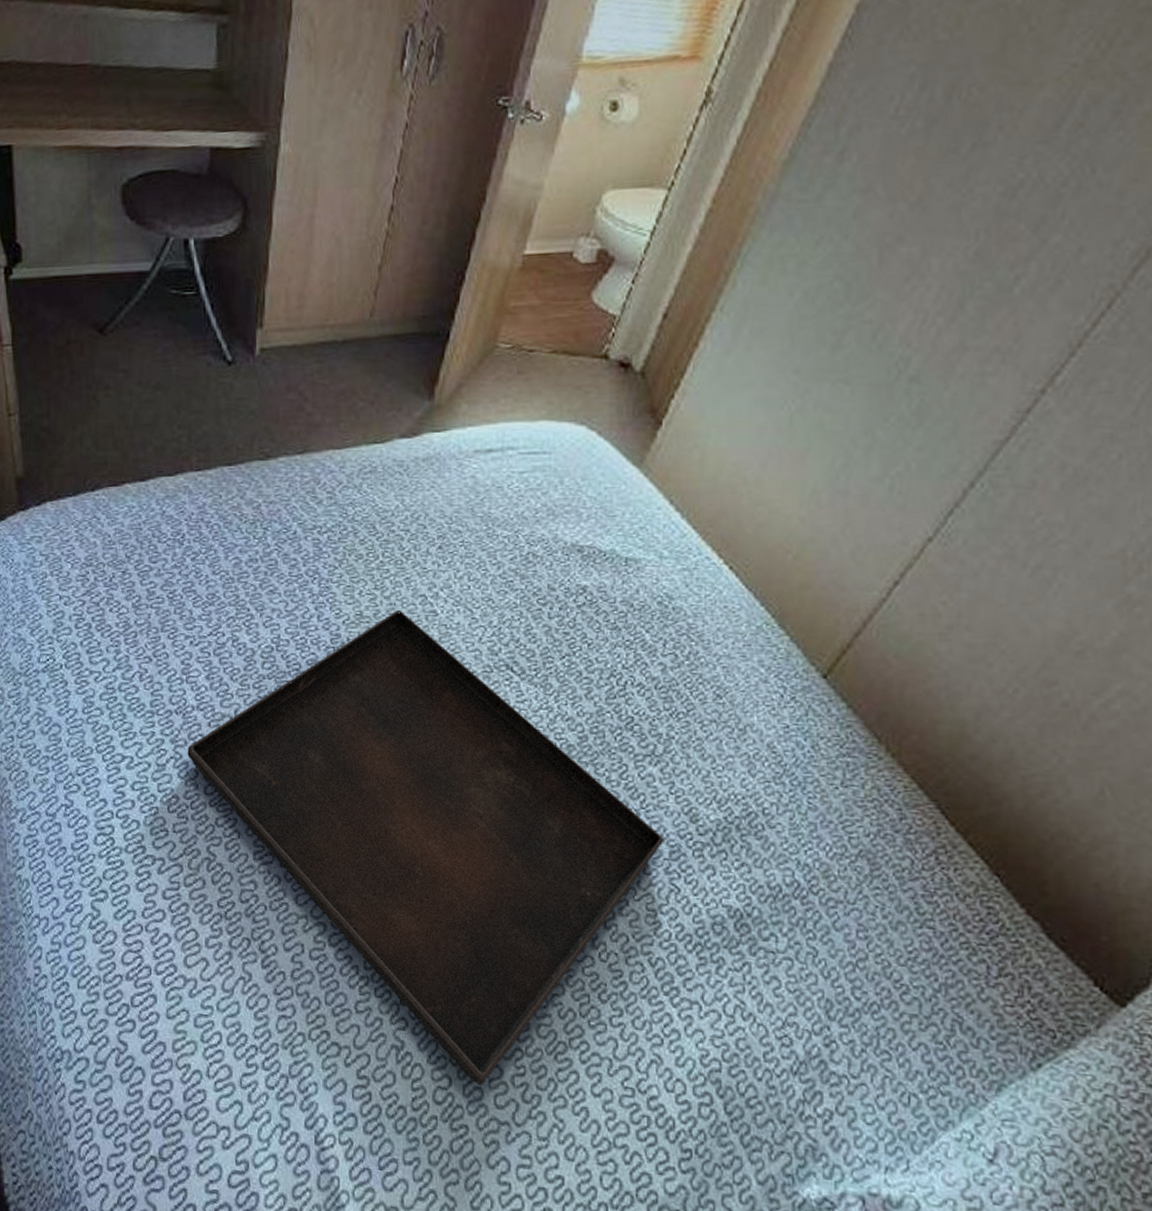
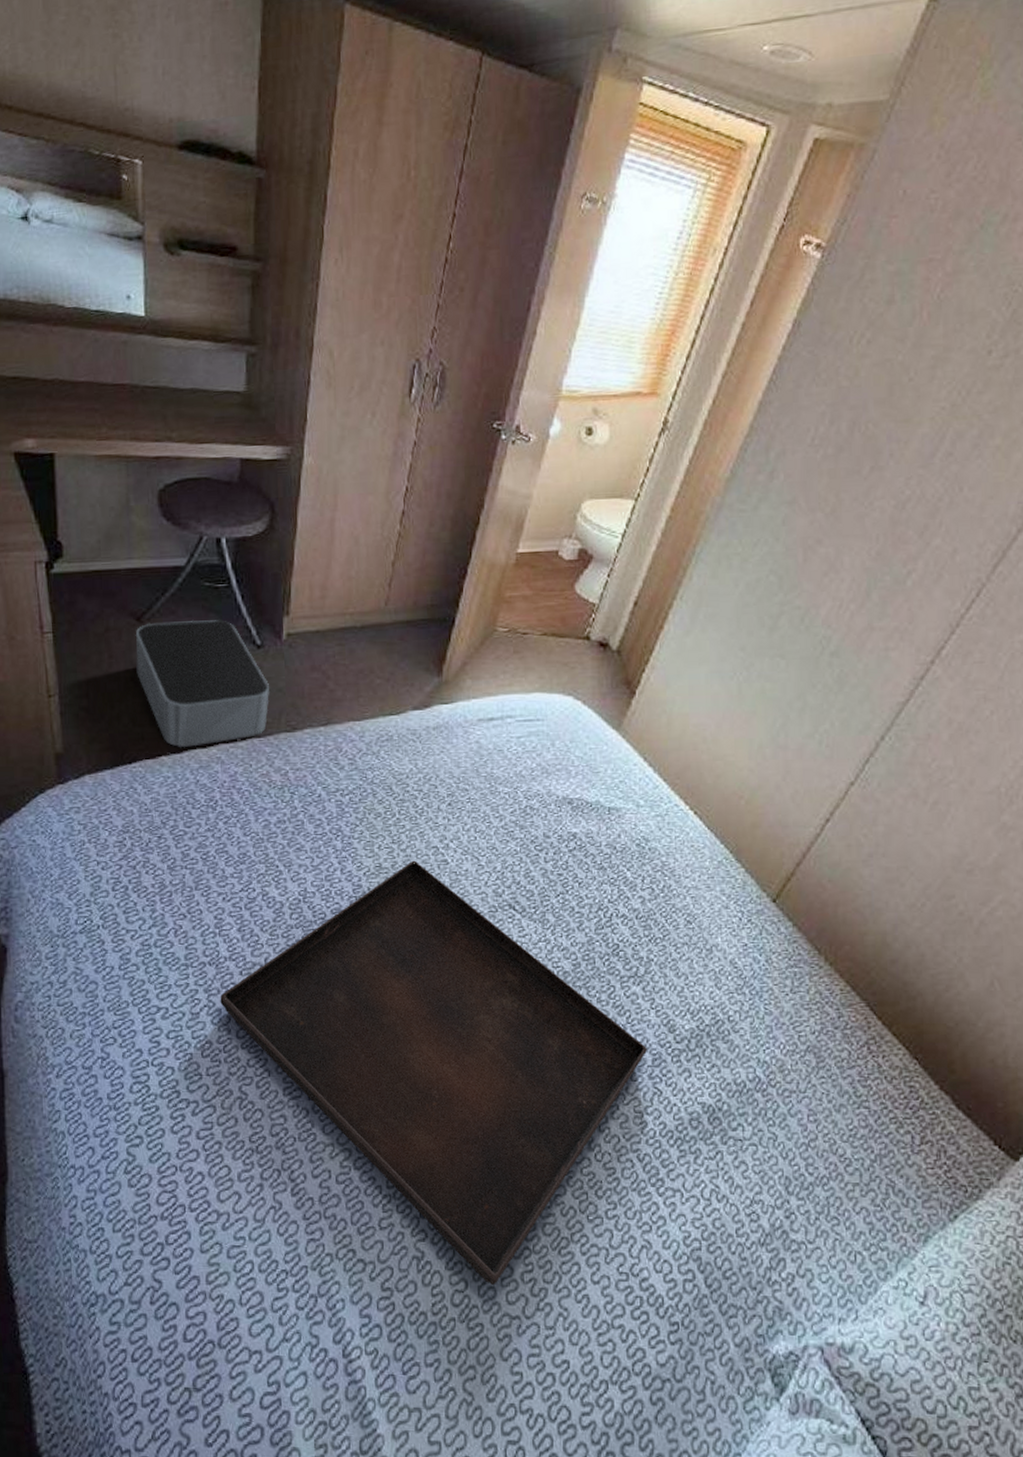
storage bin: none [97,332,241,475] -> present [135,620,269,748]

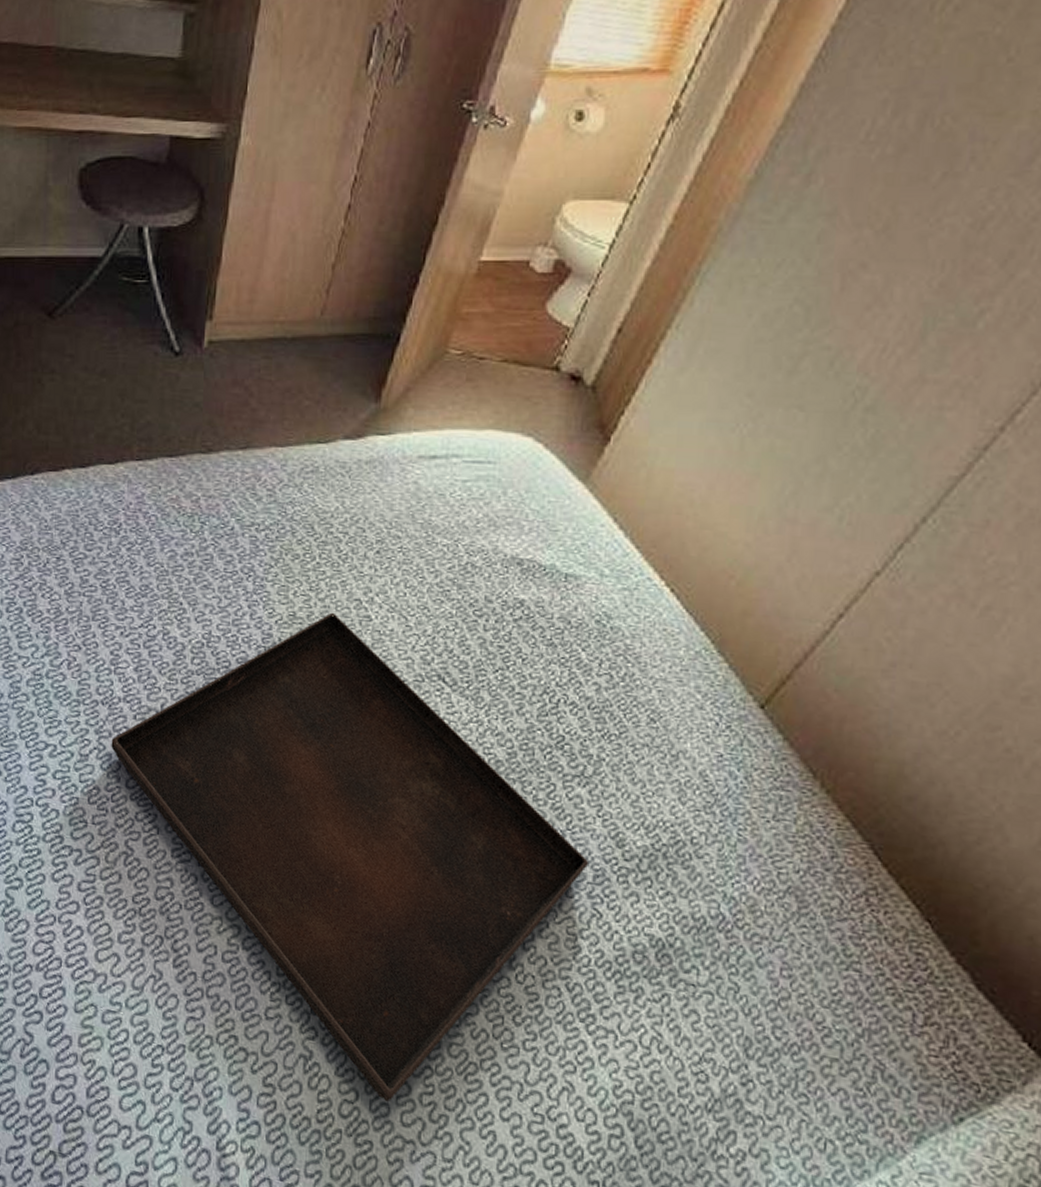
storage bin: present [135,620,269,748] -> none [45,319,185,462]

